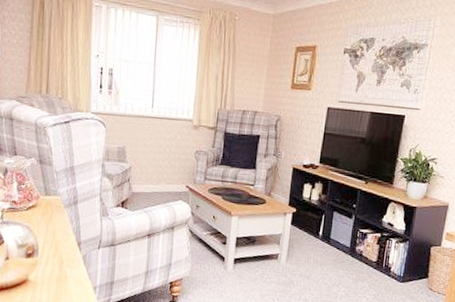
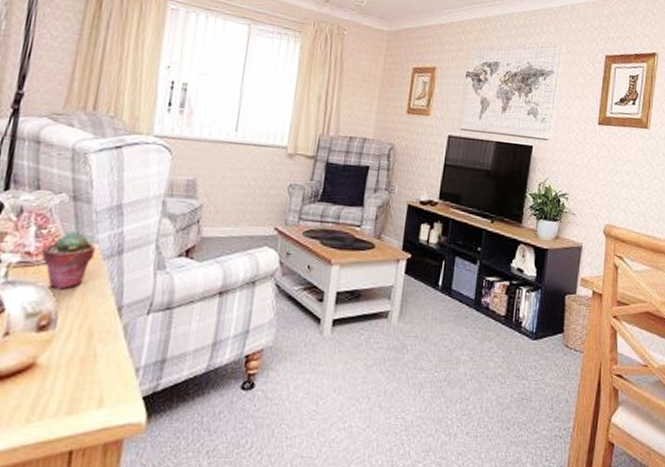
potted succulent: none [23,187,58,229] -> present [41,232,96,290]

